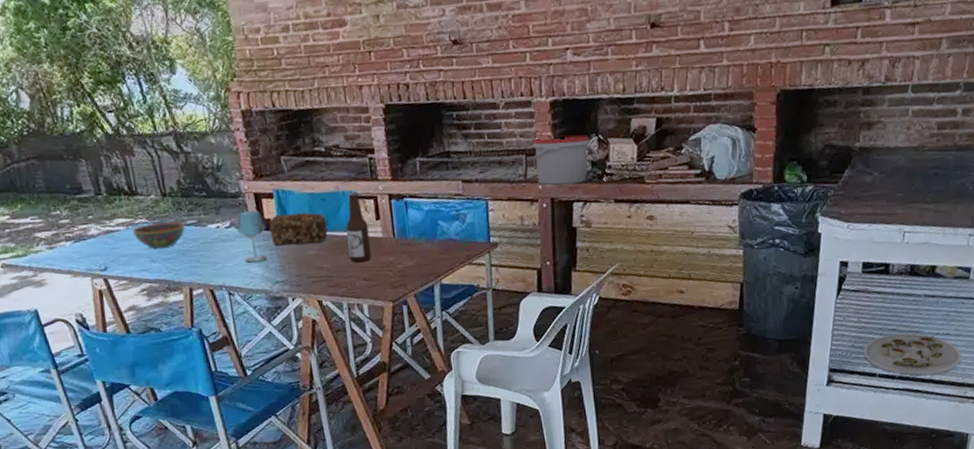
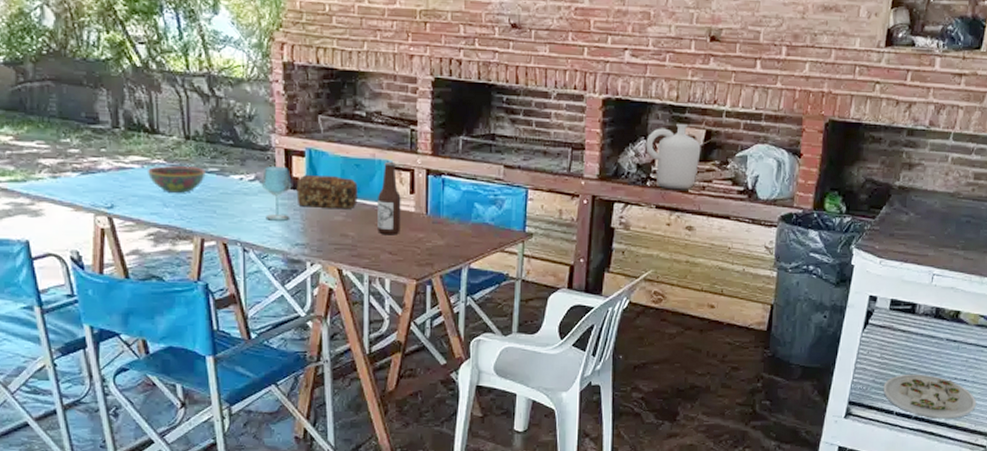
bucket: present [532,134,590,185] -> none [580,133,638,184]
water jug: none [597,114,654,183] -> present [646,123,701,190]

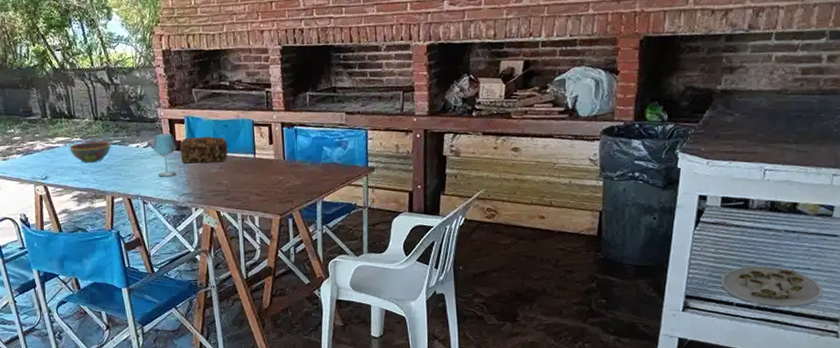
root beer bottle: present [378,162,401,235] -> none [244,120,264,181]
water jug: present [646,123,701,190] -> none [469,57,521,117]

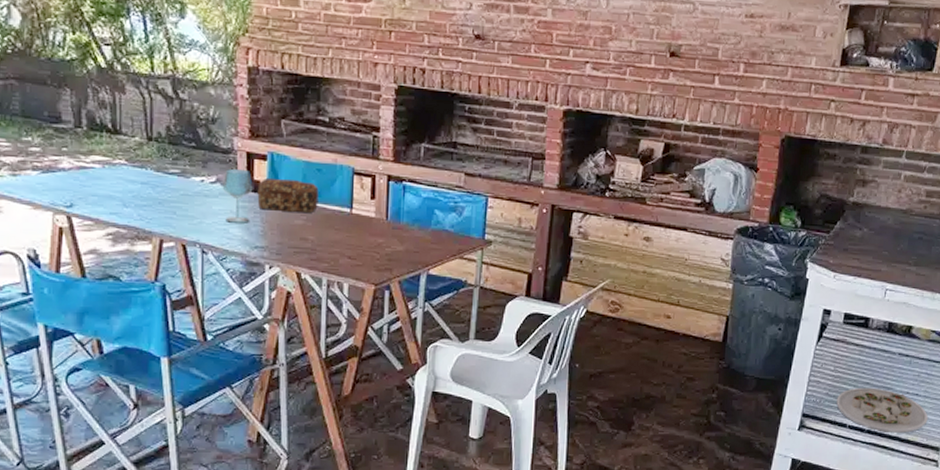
bowl: present [68,141,111,163] -> none [107,166,167,194]

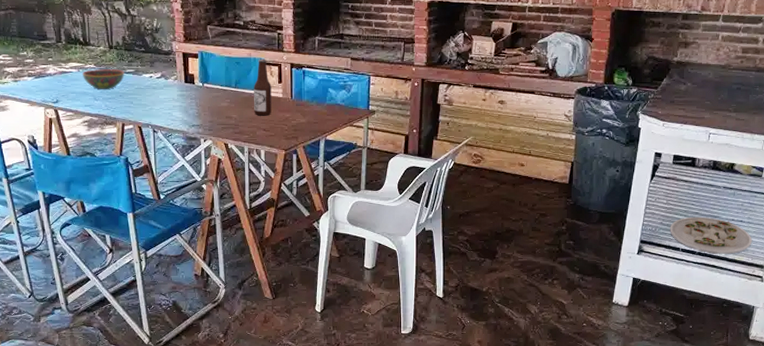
bowl: none [107,166,167,194] -> present [82,69,125,89]
wine glass: present [222,168,253,223] -> none [165,66,189,108]
bread loaf: present [257,178,319,213] -> none [192,72,238,97]
root beer bottle: none [337,167,362,240] -> present [254,60,272,116]

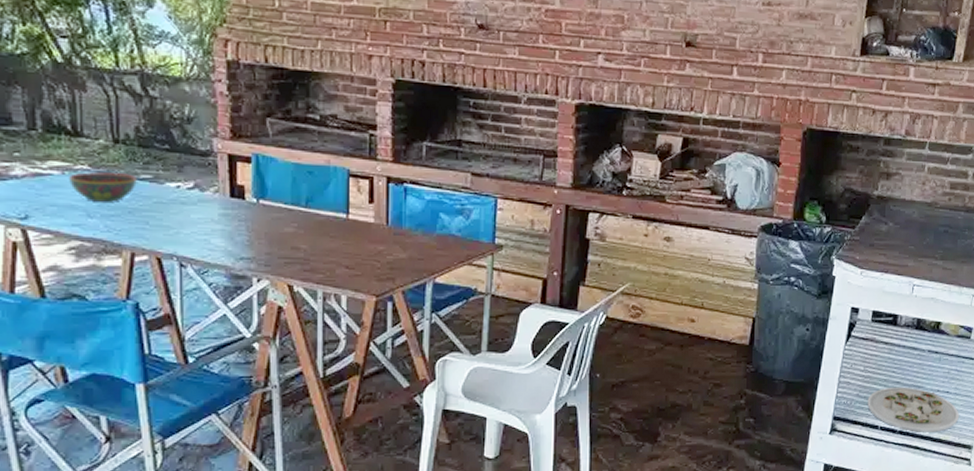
root beer bottle: present [254,60,272,116] -> none [333,169,359,248]

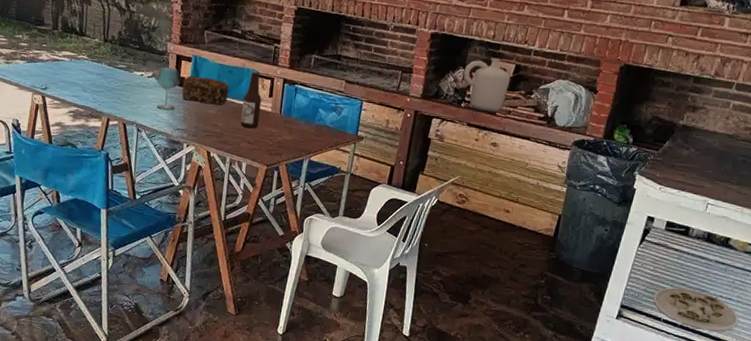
bowl: present [68,172,137,202] -> none [73,60,116,82]
wine glass: none [201,172,236,233] -> present [156,67,180,110]
bread loaf: none [241,183,311,219] -> present [182,76,229,105]
root beer bottle: none [333,169,359,248] -> present [241,71,262,129]
water jug: none [621,130,679,200] -> present [463,57,511,113]

